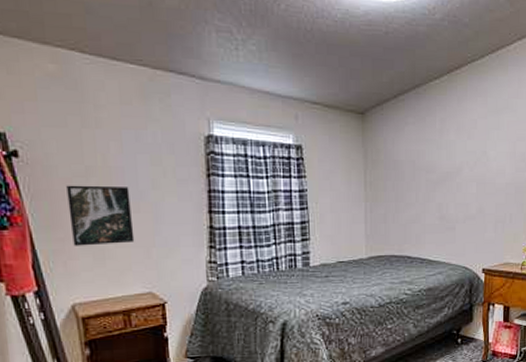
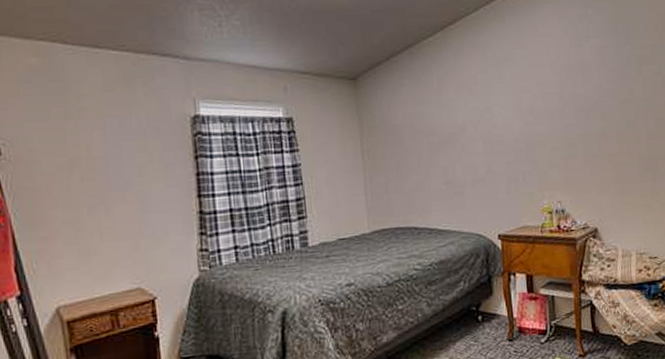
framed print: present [66,185,135,246] -> none [49,176,121,244]

